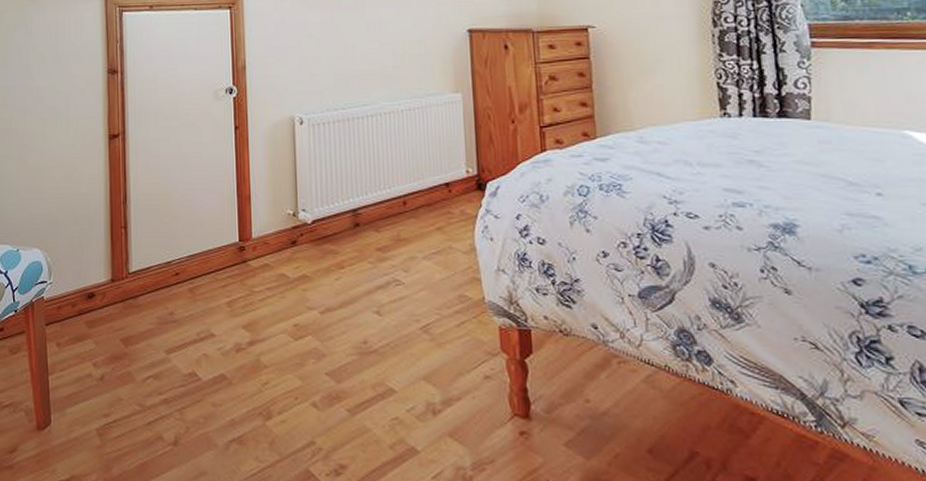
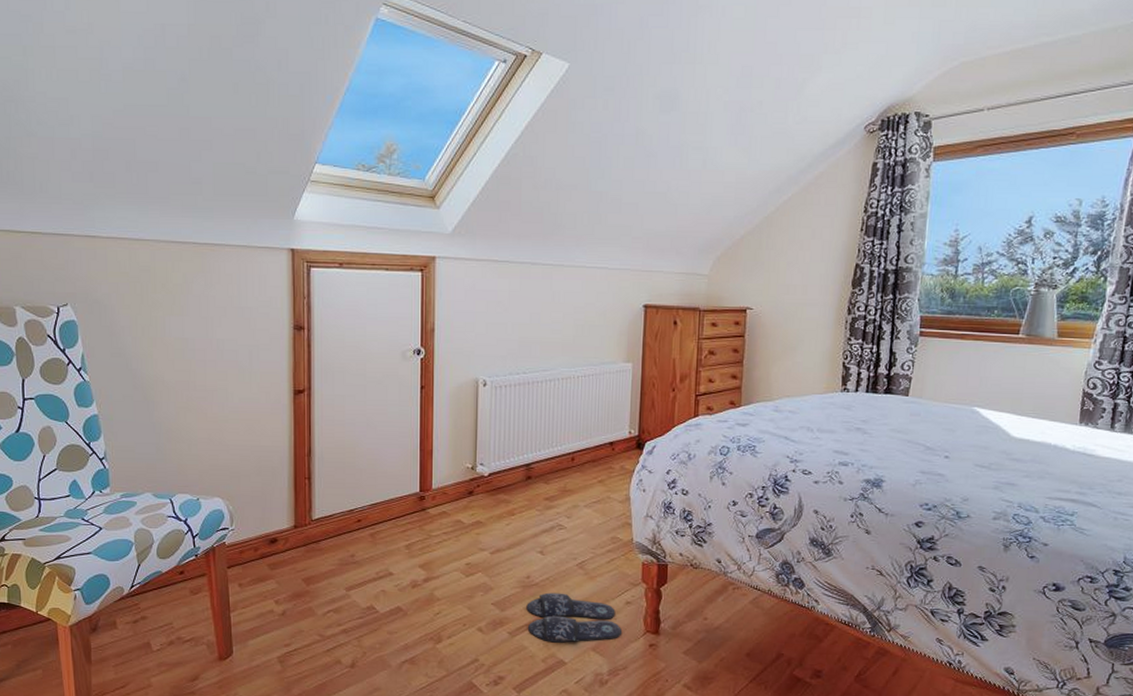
slippers: none [366,361,483,426] -> present [526,592,621,643]

